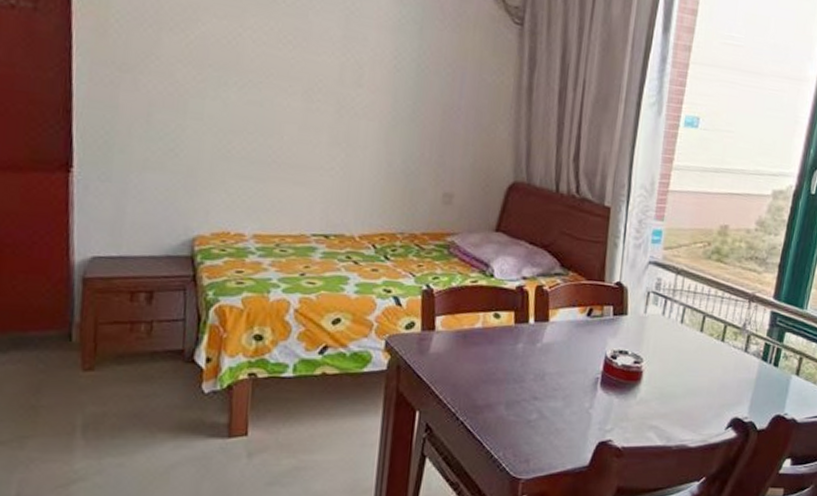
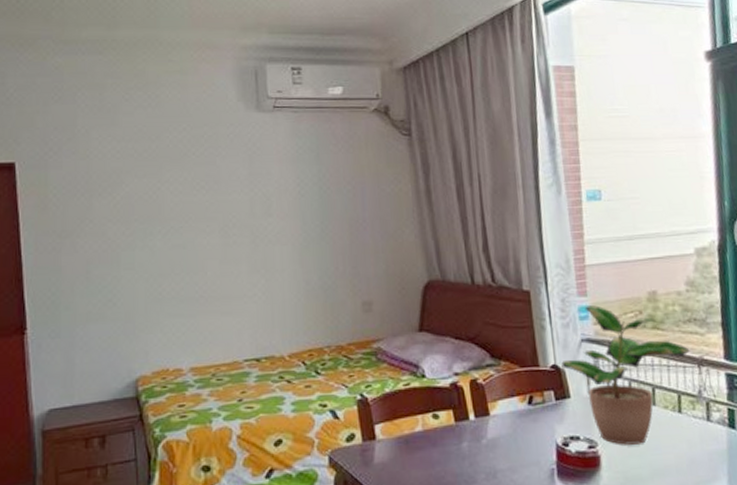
potted plant: none [626,230,745,365] -> present [561,305,690,445]

